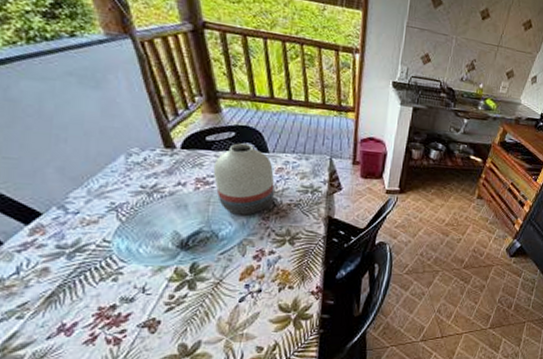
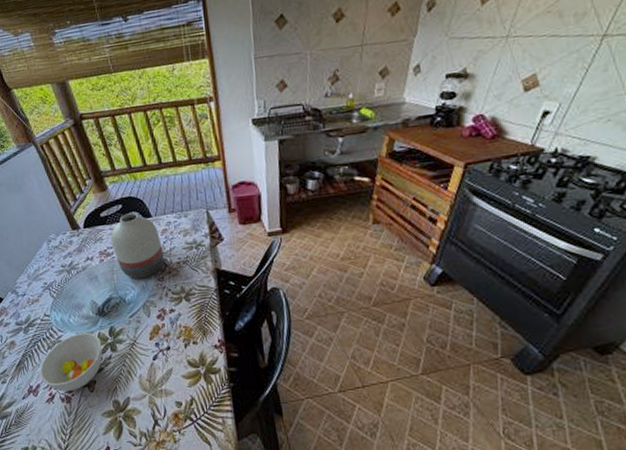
soup bowl: none [81,265,177,332] -> present [40,332,103,392]

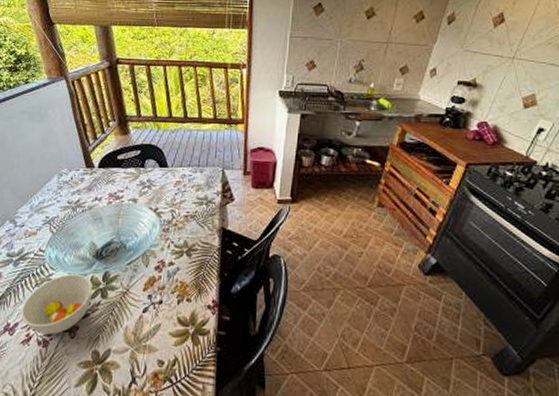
vase: present [110,212,164,279] -> none [122,160,173,227]

